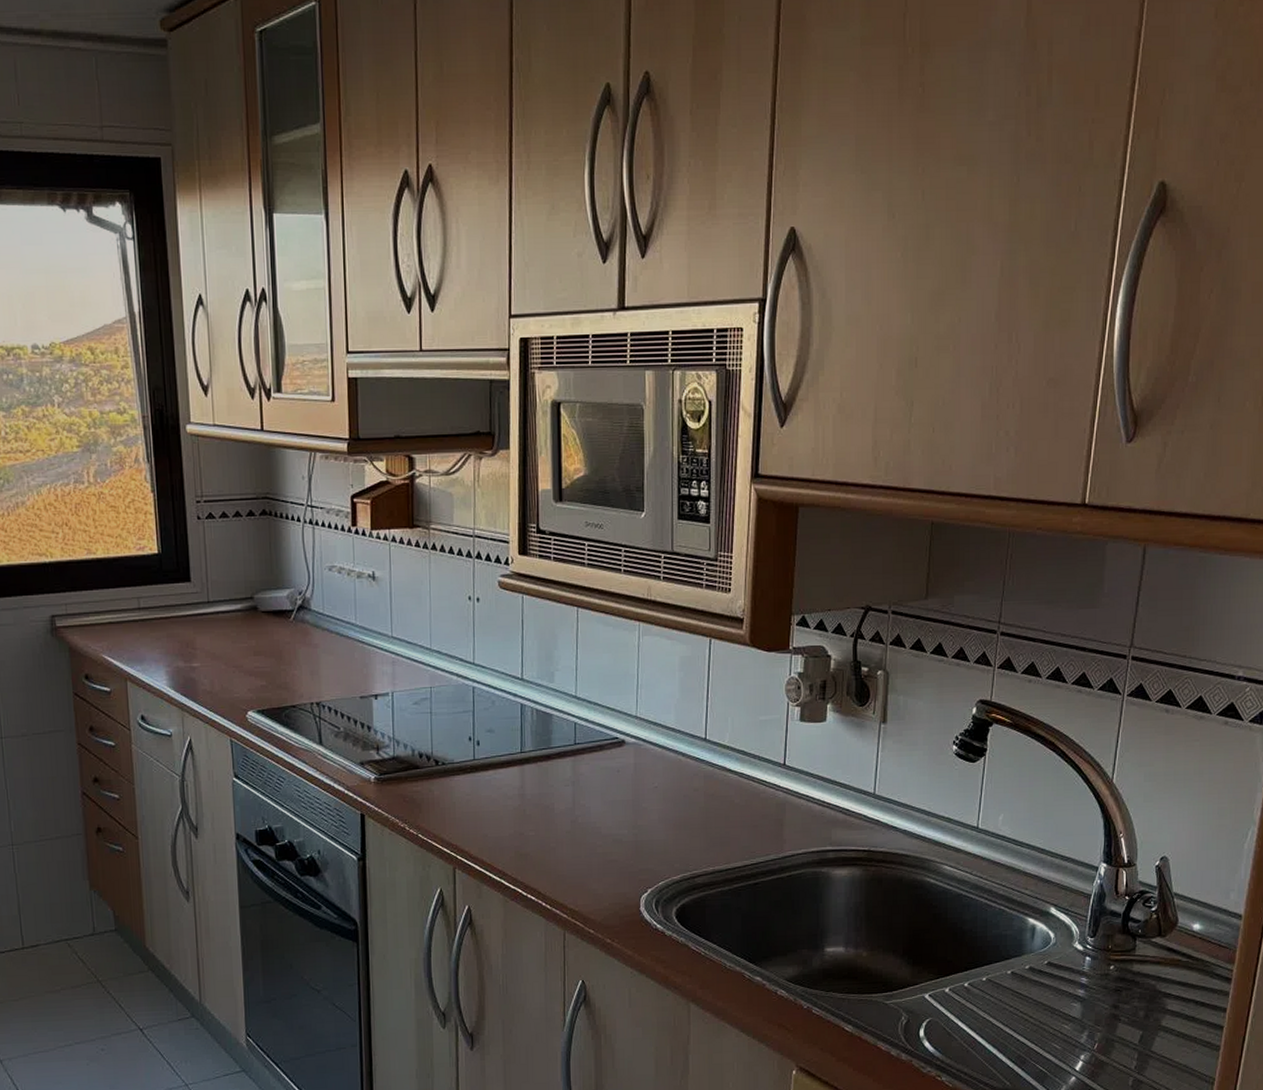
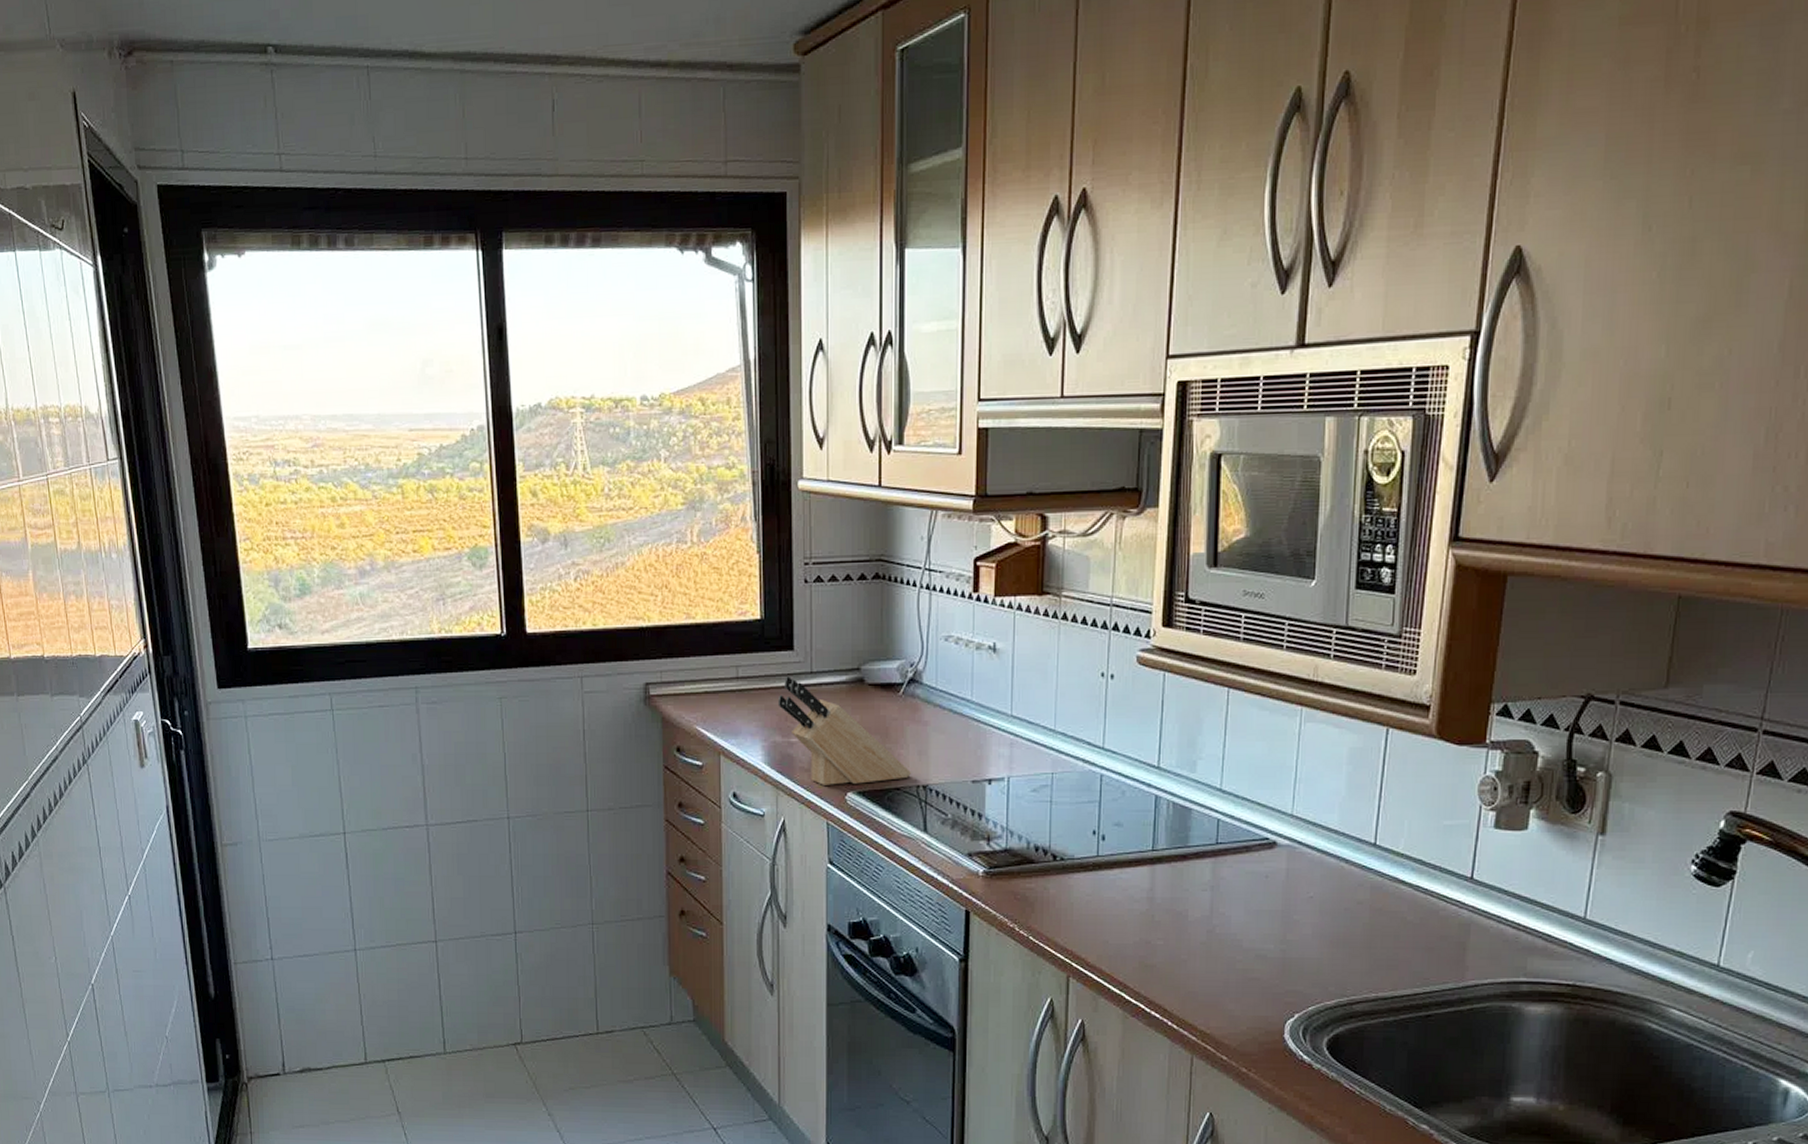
knife block: none [178,606,306,706] -> present [777,676,912,785]

